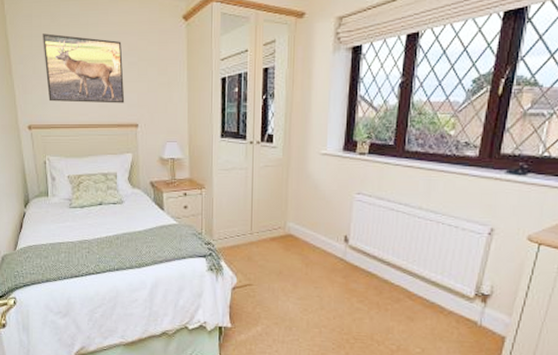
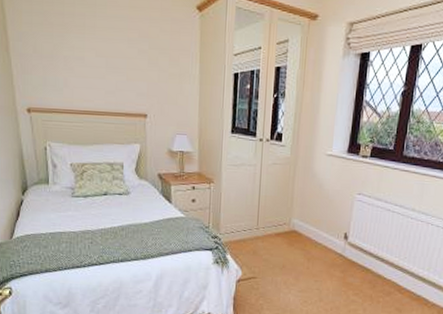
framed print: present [43,33,125,104] -> none [45,10,134,92]

